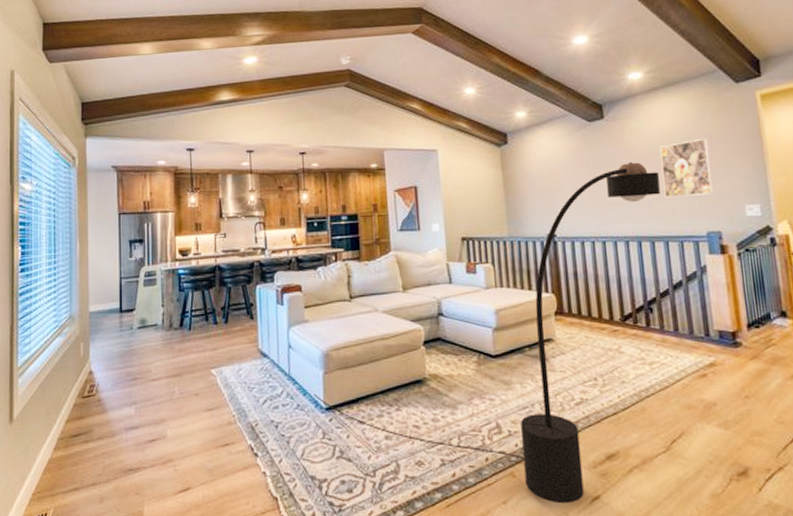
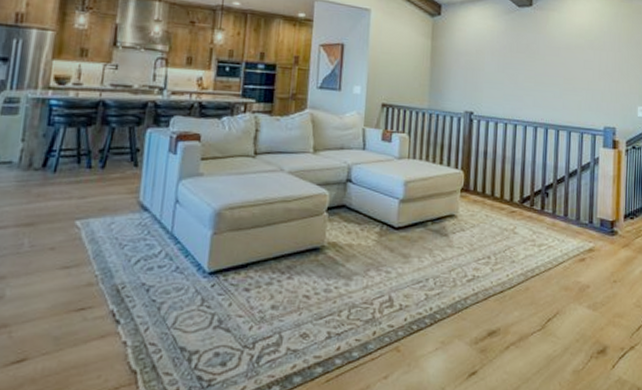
floor lamp: present [313,162,660,504] -> none [196,52,573,379]
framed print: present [659,138,713,198] -> none [574,39,616,93]

